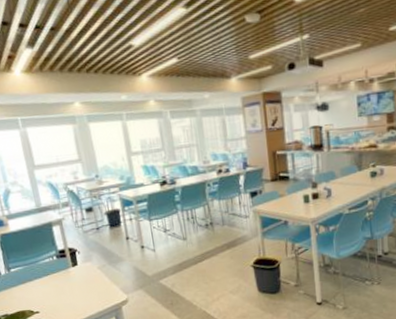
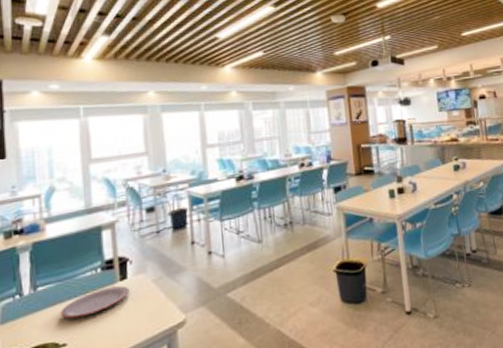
plate: none [30,270,81,293] -> present [60,286,130,319]

